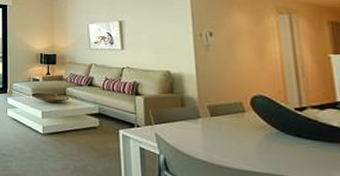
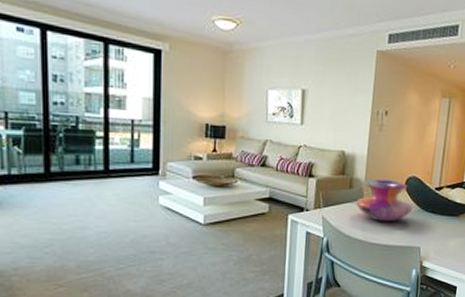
decorative vase: none [191,98,268,144] -> present [356,179,413,222]

